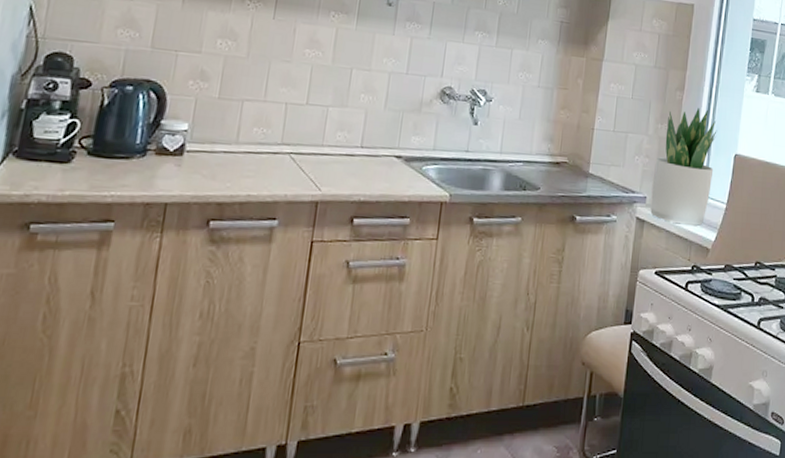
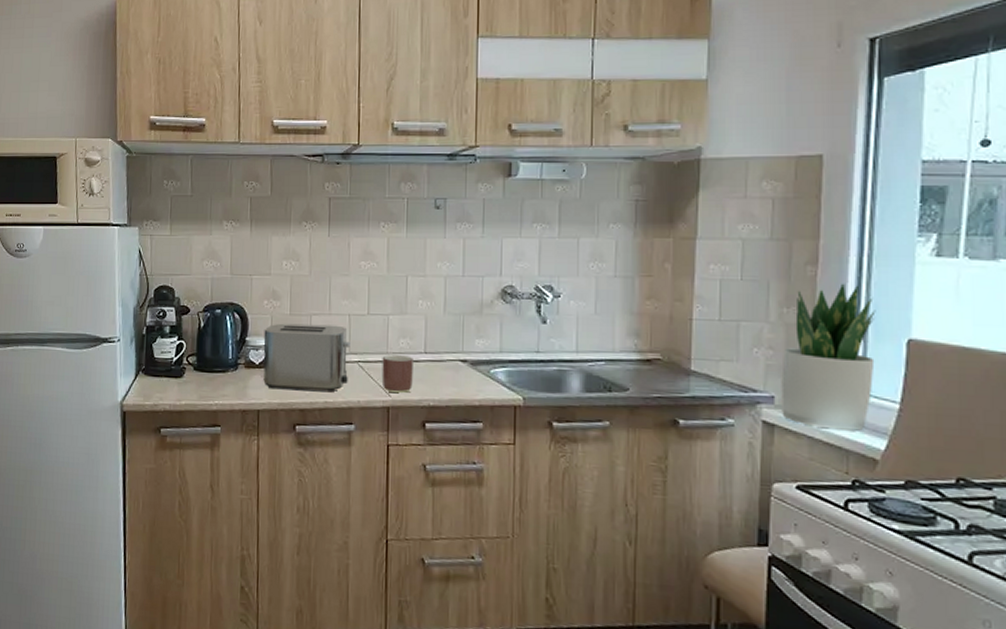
toaster: none [176,107,284,185] -> present [263,323,350,393]
mug: none [312,147,350,188] -> present [381,355,415,394]

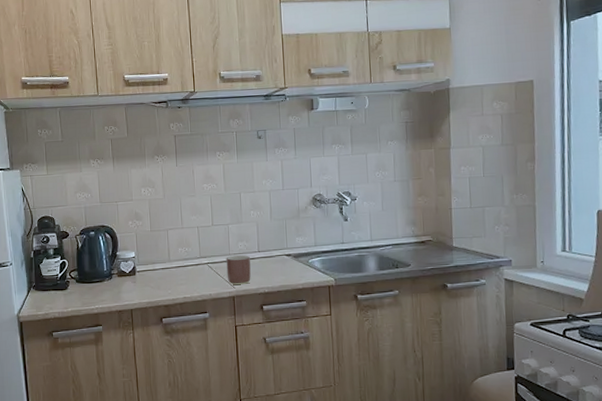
toaster: present [263,323,350,393] -> none [131,236,201,292]
planter: present [781,284,876,432] -> none [515,174,577,281]

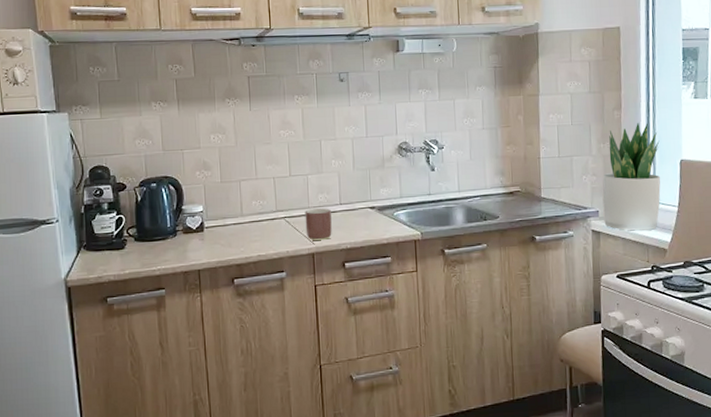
planter: none [515,174,577,281] -> present [602,123,661,232]

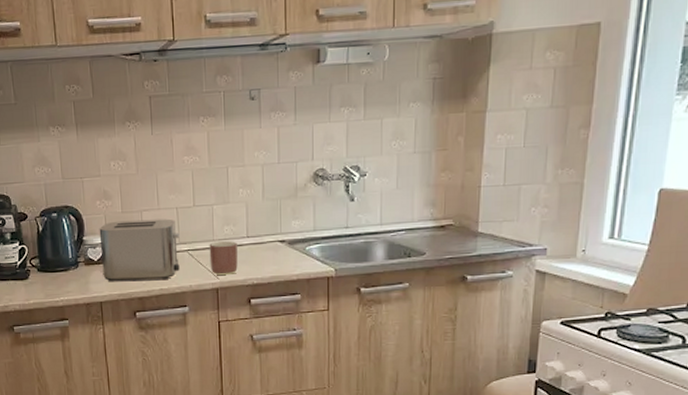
toaster: none [198,188,277,250] -> present [99,218,180,282]
planter: present [602,123,661,232] -> none [552,143,636,273]

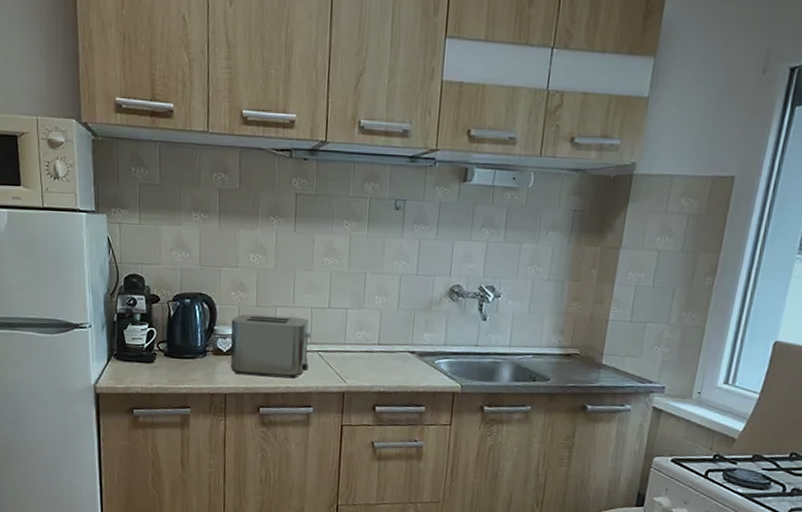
mug: present [209,241,239,276] -> none [338,345,369,381]

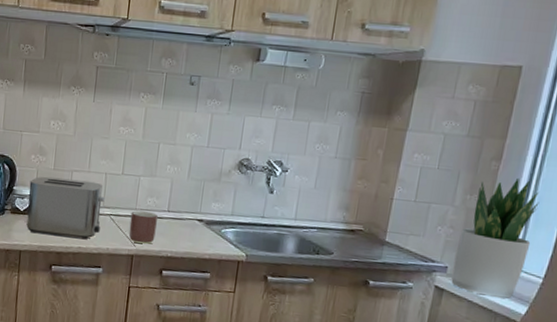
mug: none [338,345,369,381] -> present [128,210,159,245]
planter: none [668,293,755,417] -> present [451,179,539,299]

